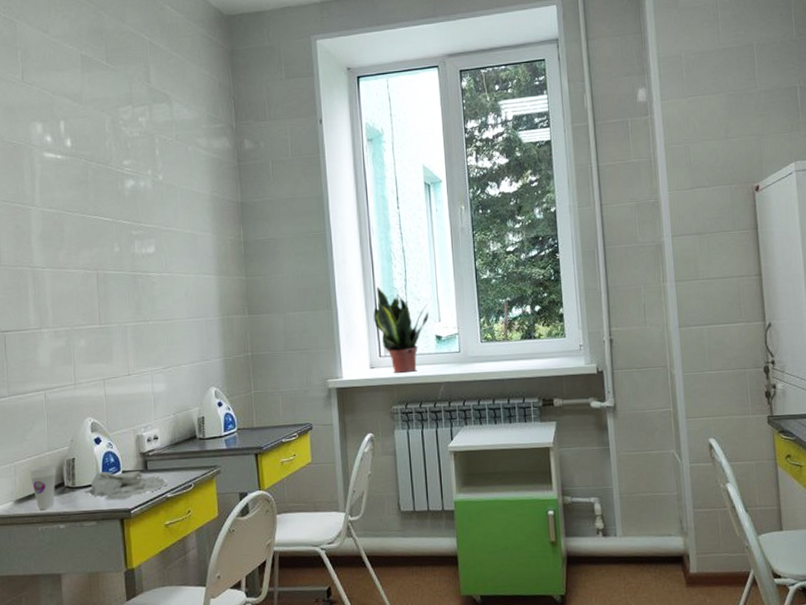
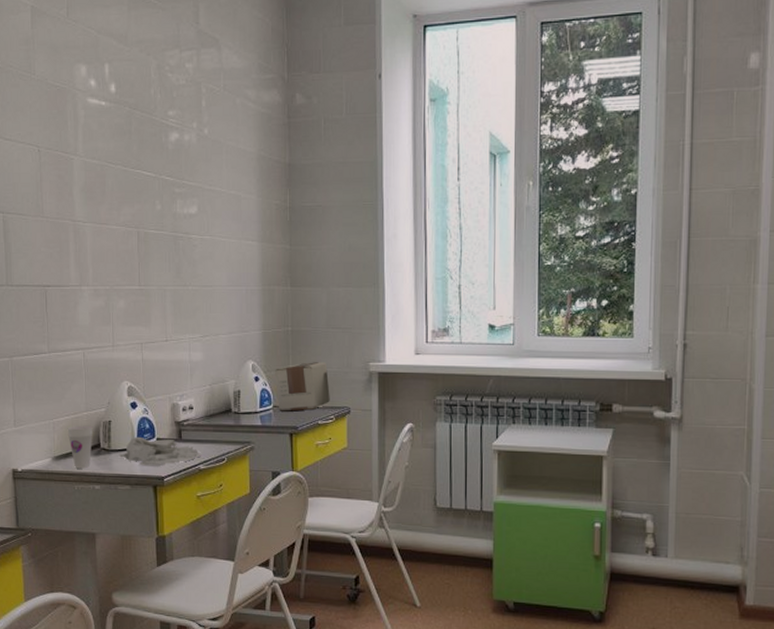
box: none [237,383,292,435] -> present [275,362,330,413]
potted plant: present [373,286,429,374] -> none [423,266,483,363]

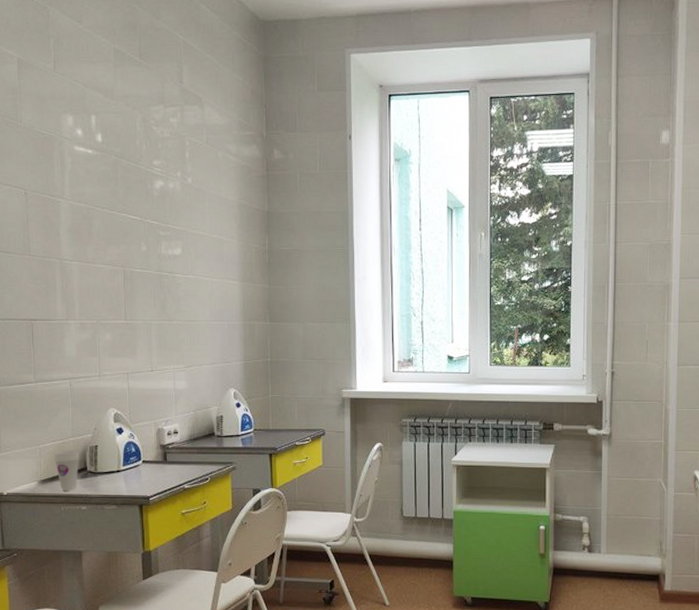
tissue: present [119,436,201,468] -> none [106,459,185,488]
box: present [275,362,330,413] -> none [255,389,306,435]

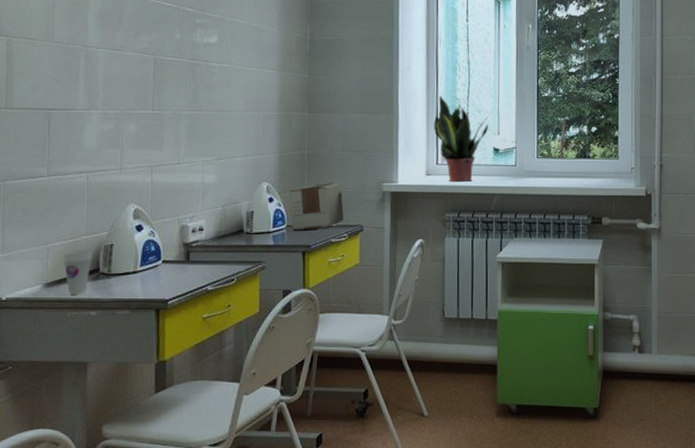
box: none [255,389,306,435] -> present [289,183,344,232]
potted plant: none [390,304,442,389] -> present [434,95,488,183]

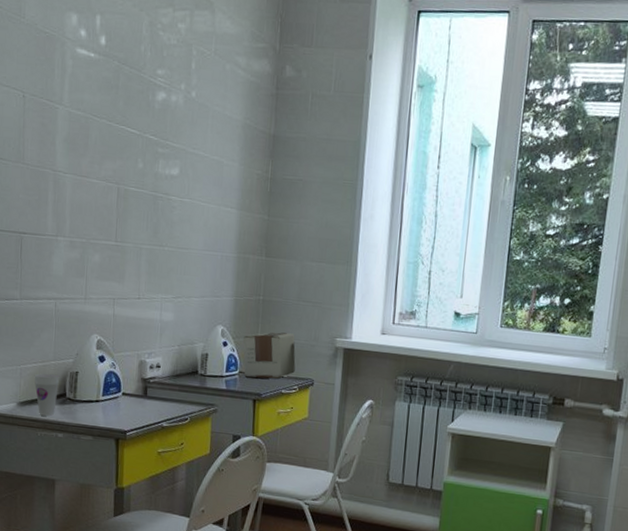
potted plant: present [434,95,488,183] -> none [393,249,452,346]

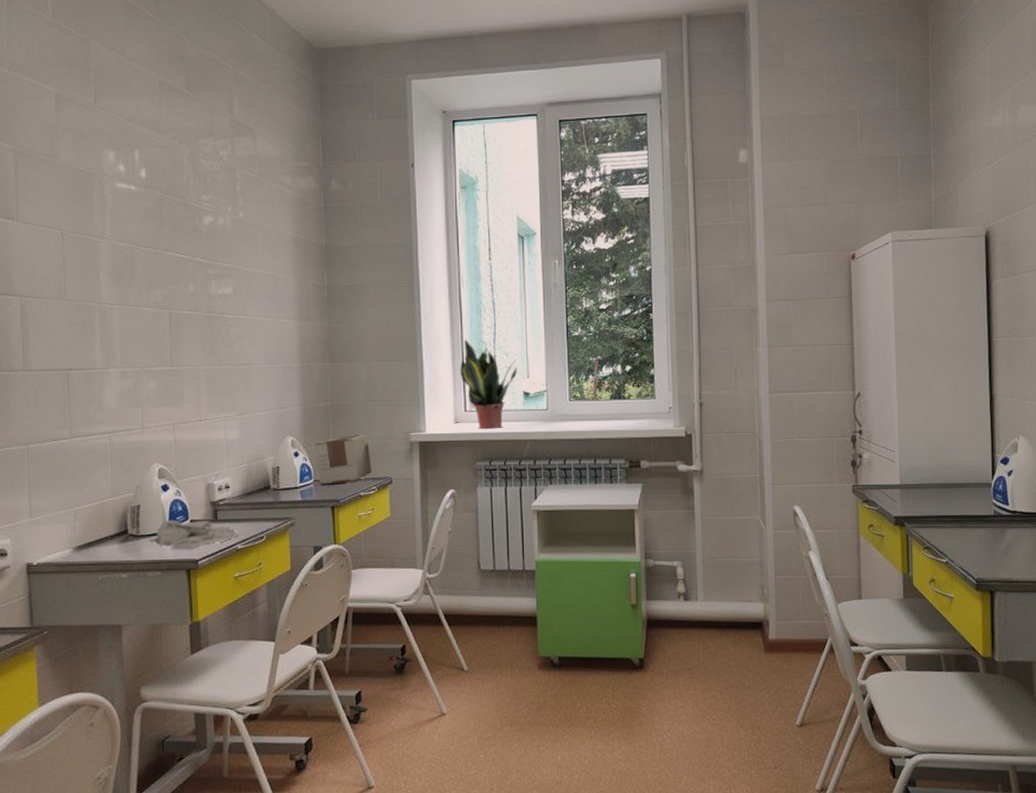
cup: present [34,373,59,417] -> none [90,511,119,558]
tissue: none [84,389,165,422] -> present [149,519,238,551]
potted plant: none [393,249,452,346] -> present [460,339,517,430]

